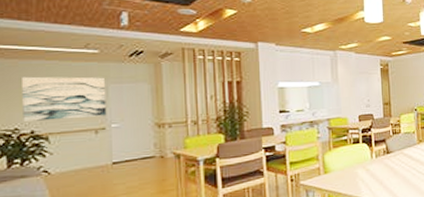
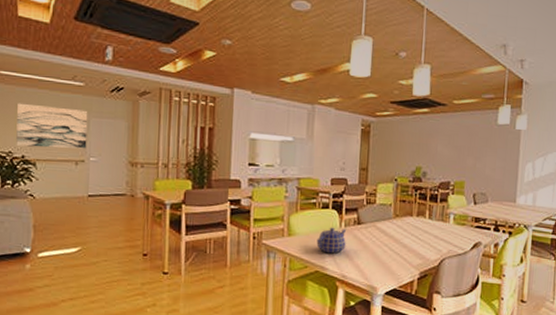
teapot: none [351,159,379,184] -> present [316,227,347,254]

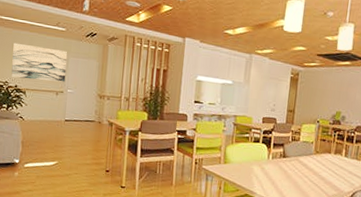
teapot: present [316,227,347,254] -> none [247,158,274,181]

